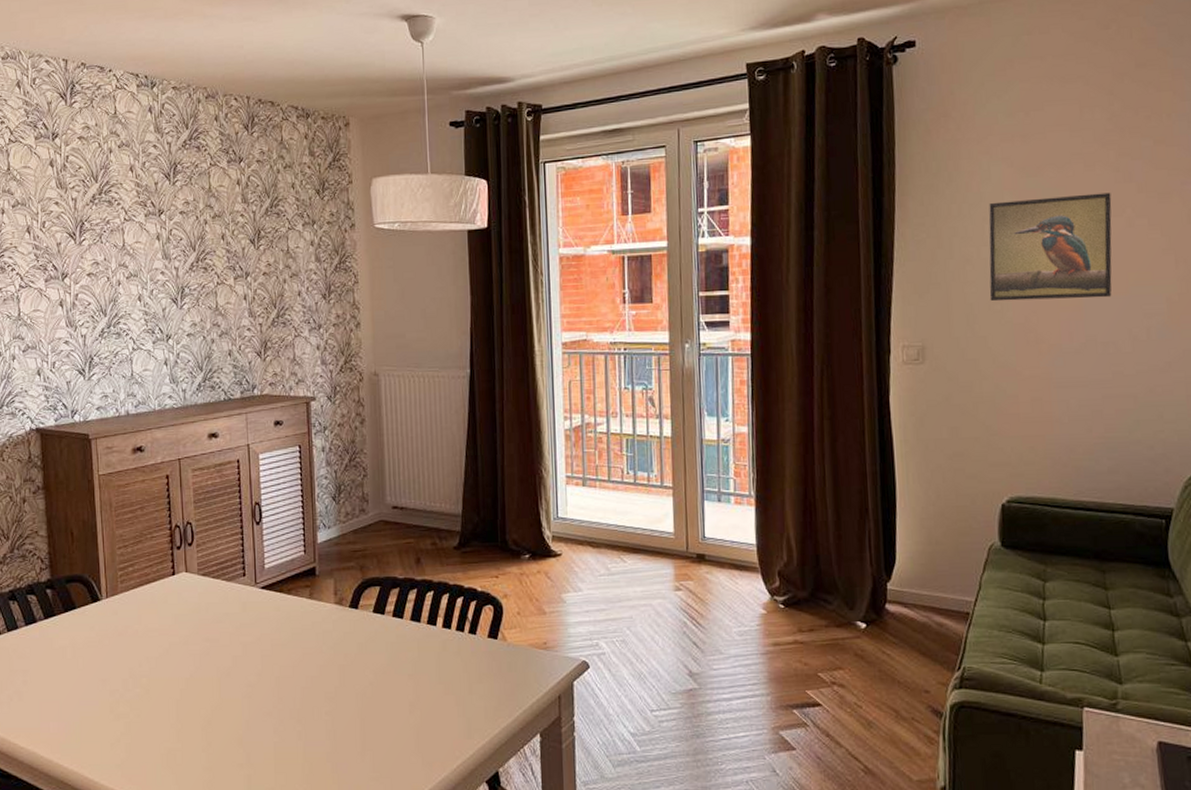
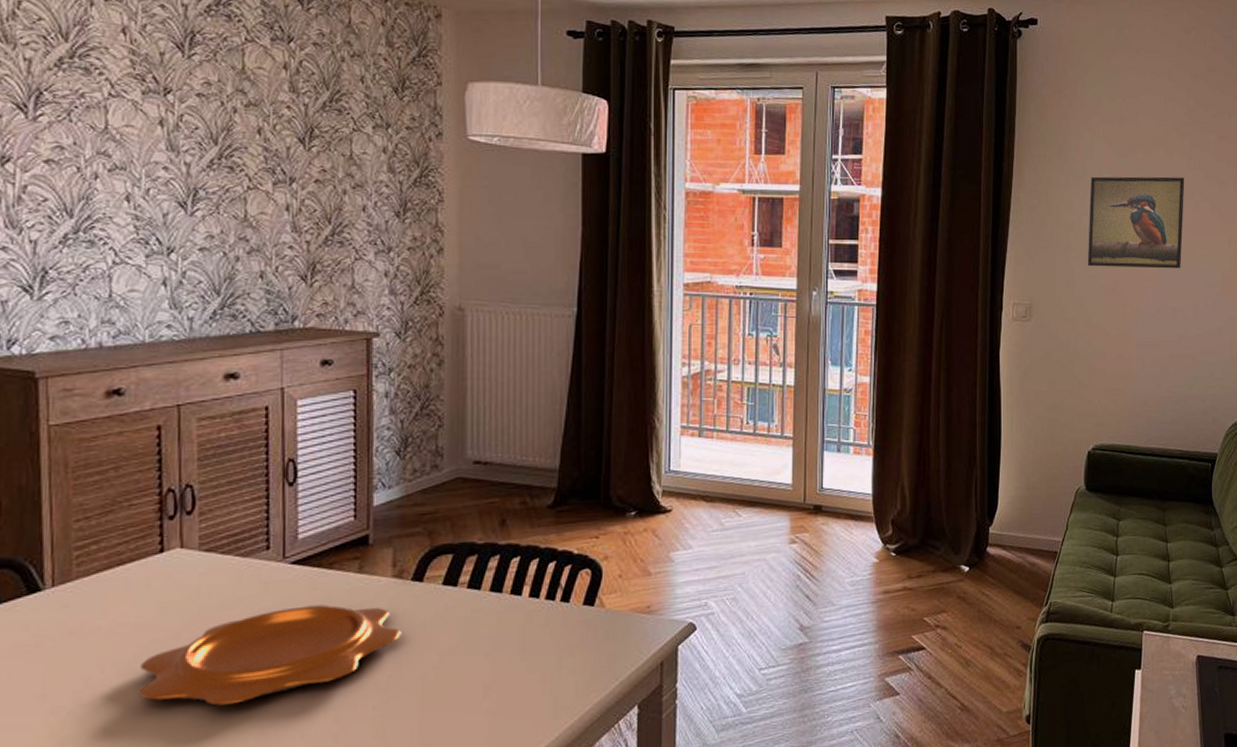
decorative bowl: none [163,623,344,700] -> present [138,604,402,706]

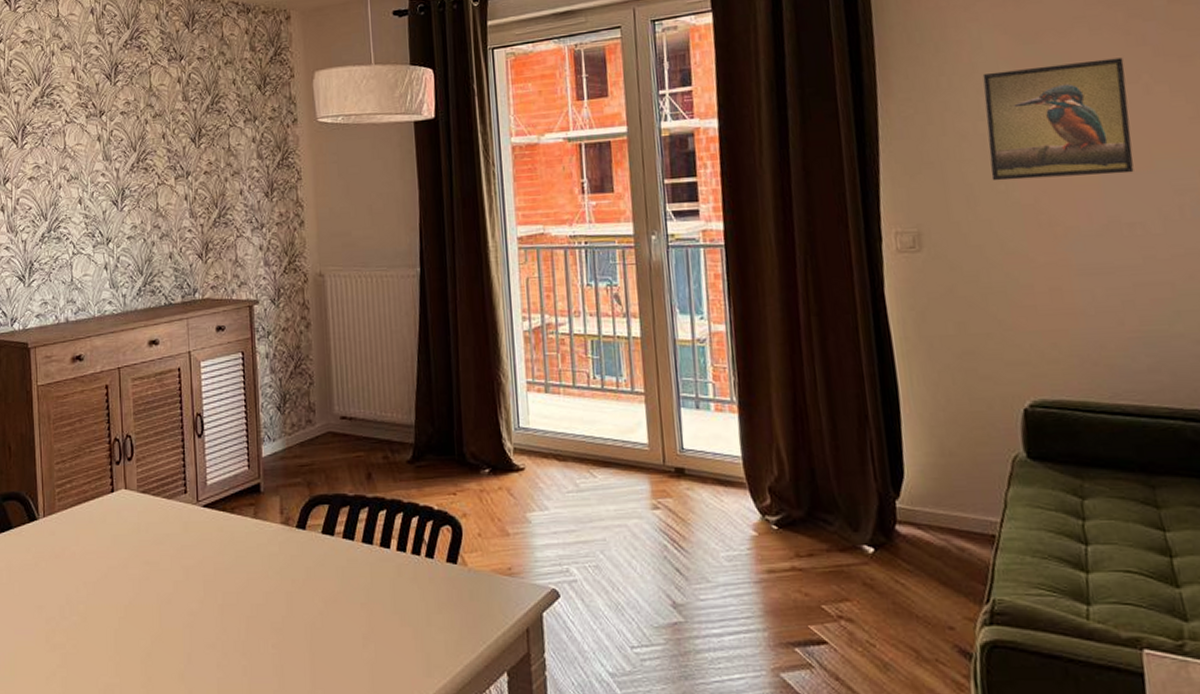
decorative bowl: present [138,604,402,706] -> none [101,545,291,630]

